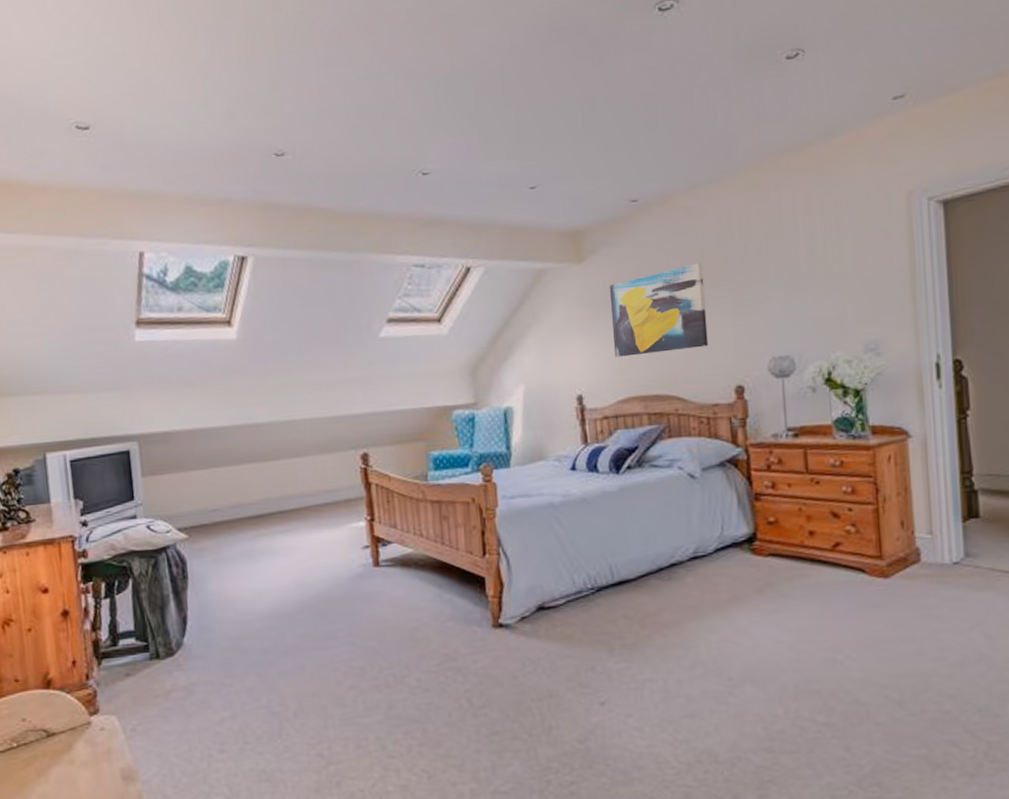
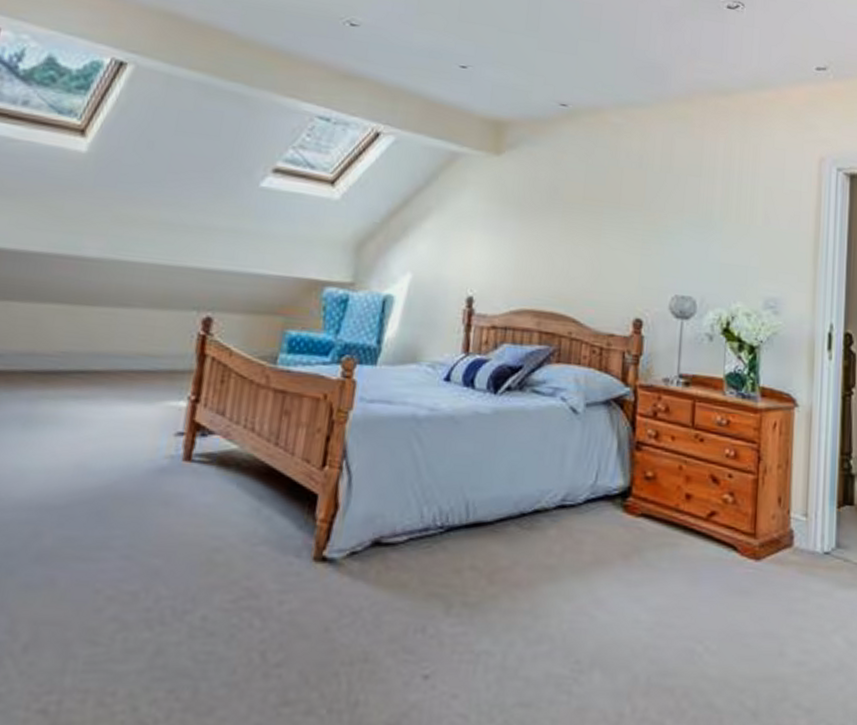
wall art: present [609,263,709,357] -> none [515,182,621,271]

